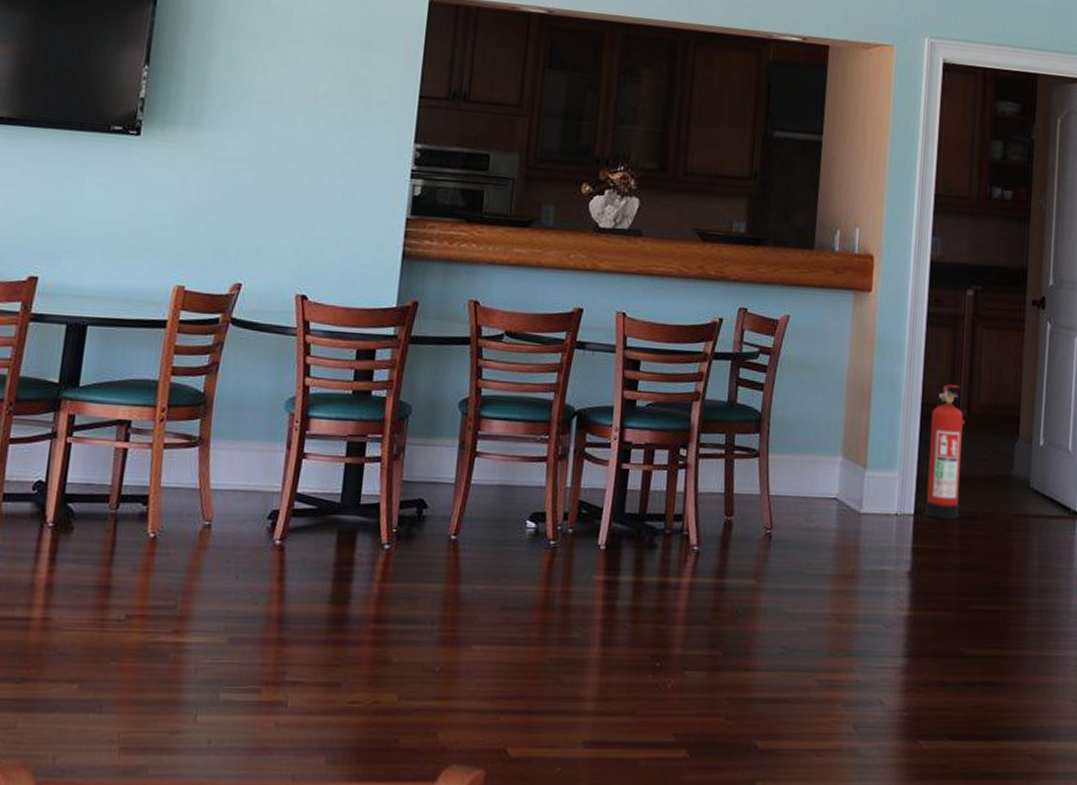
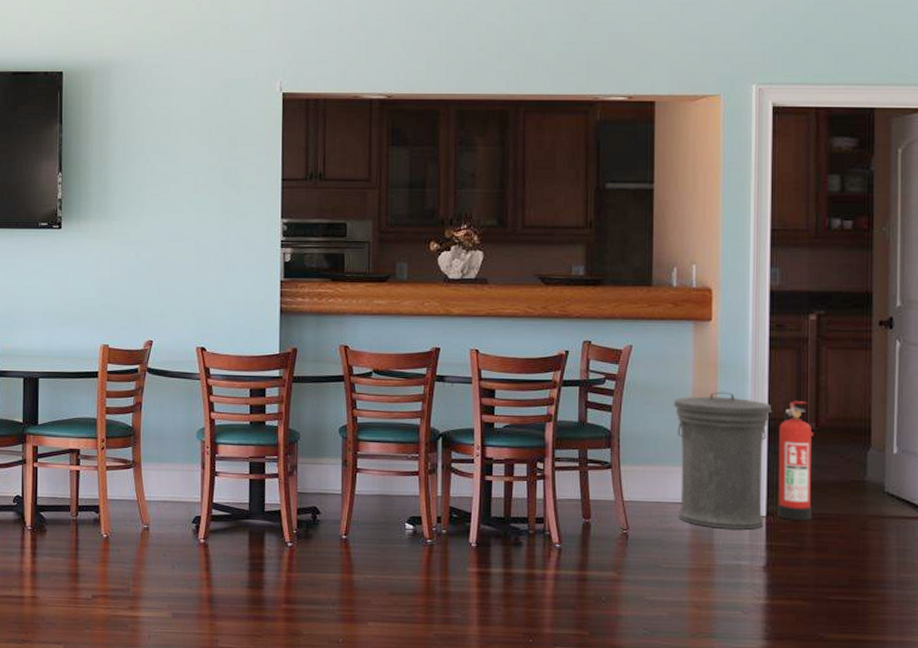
trash can: none [826,371,926,530] -> present [673,391,772,530]

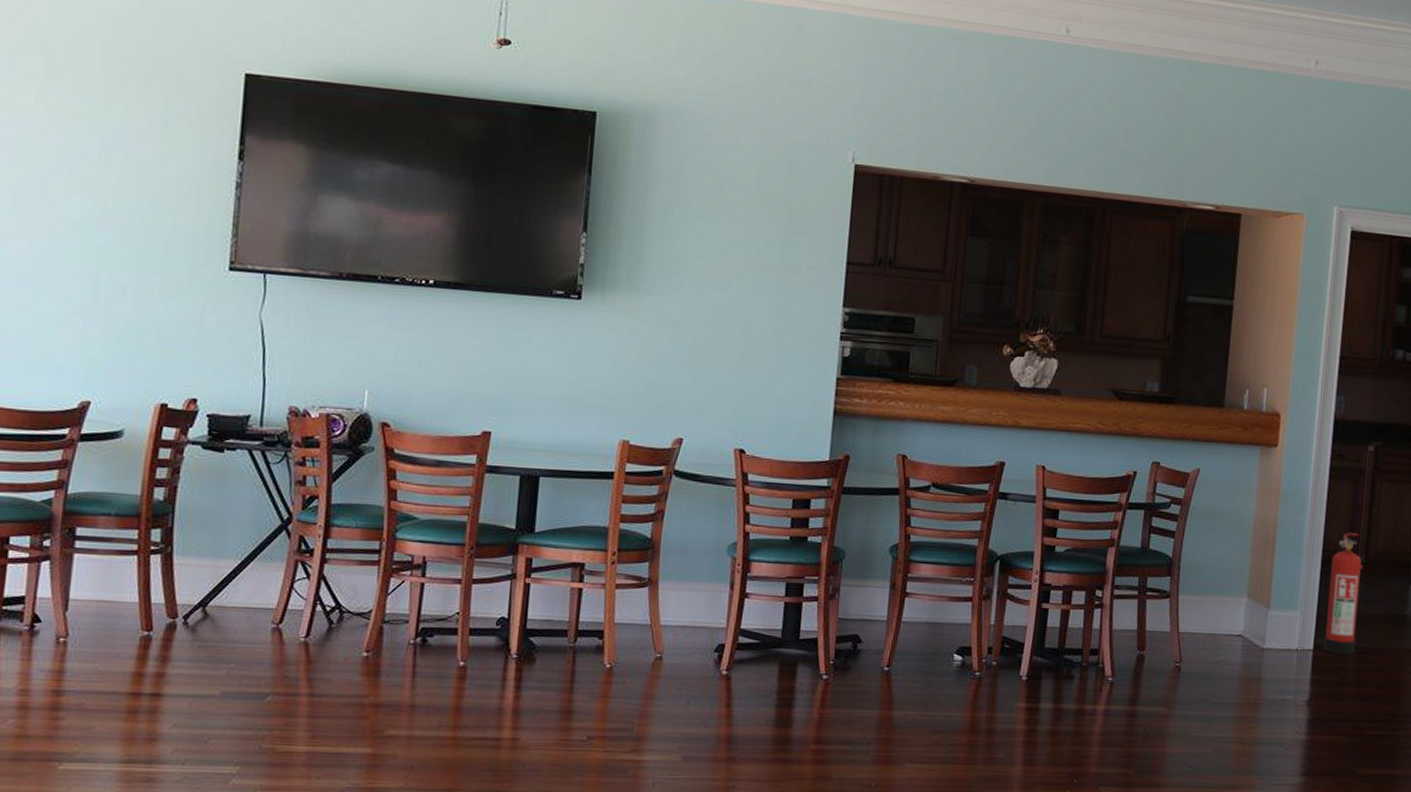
trash can: present [673,391,772,530] -> none [1231,520,1327,663]

